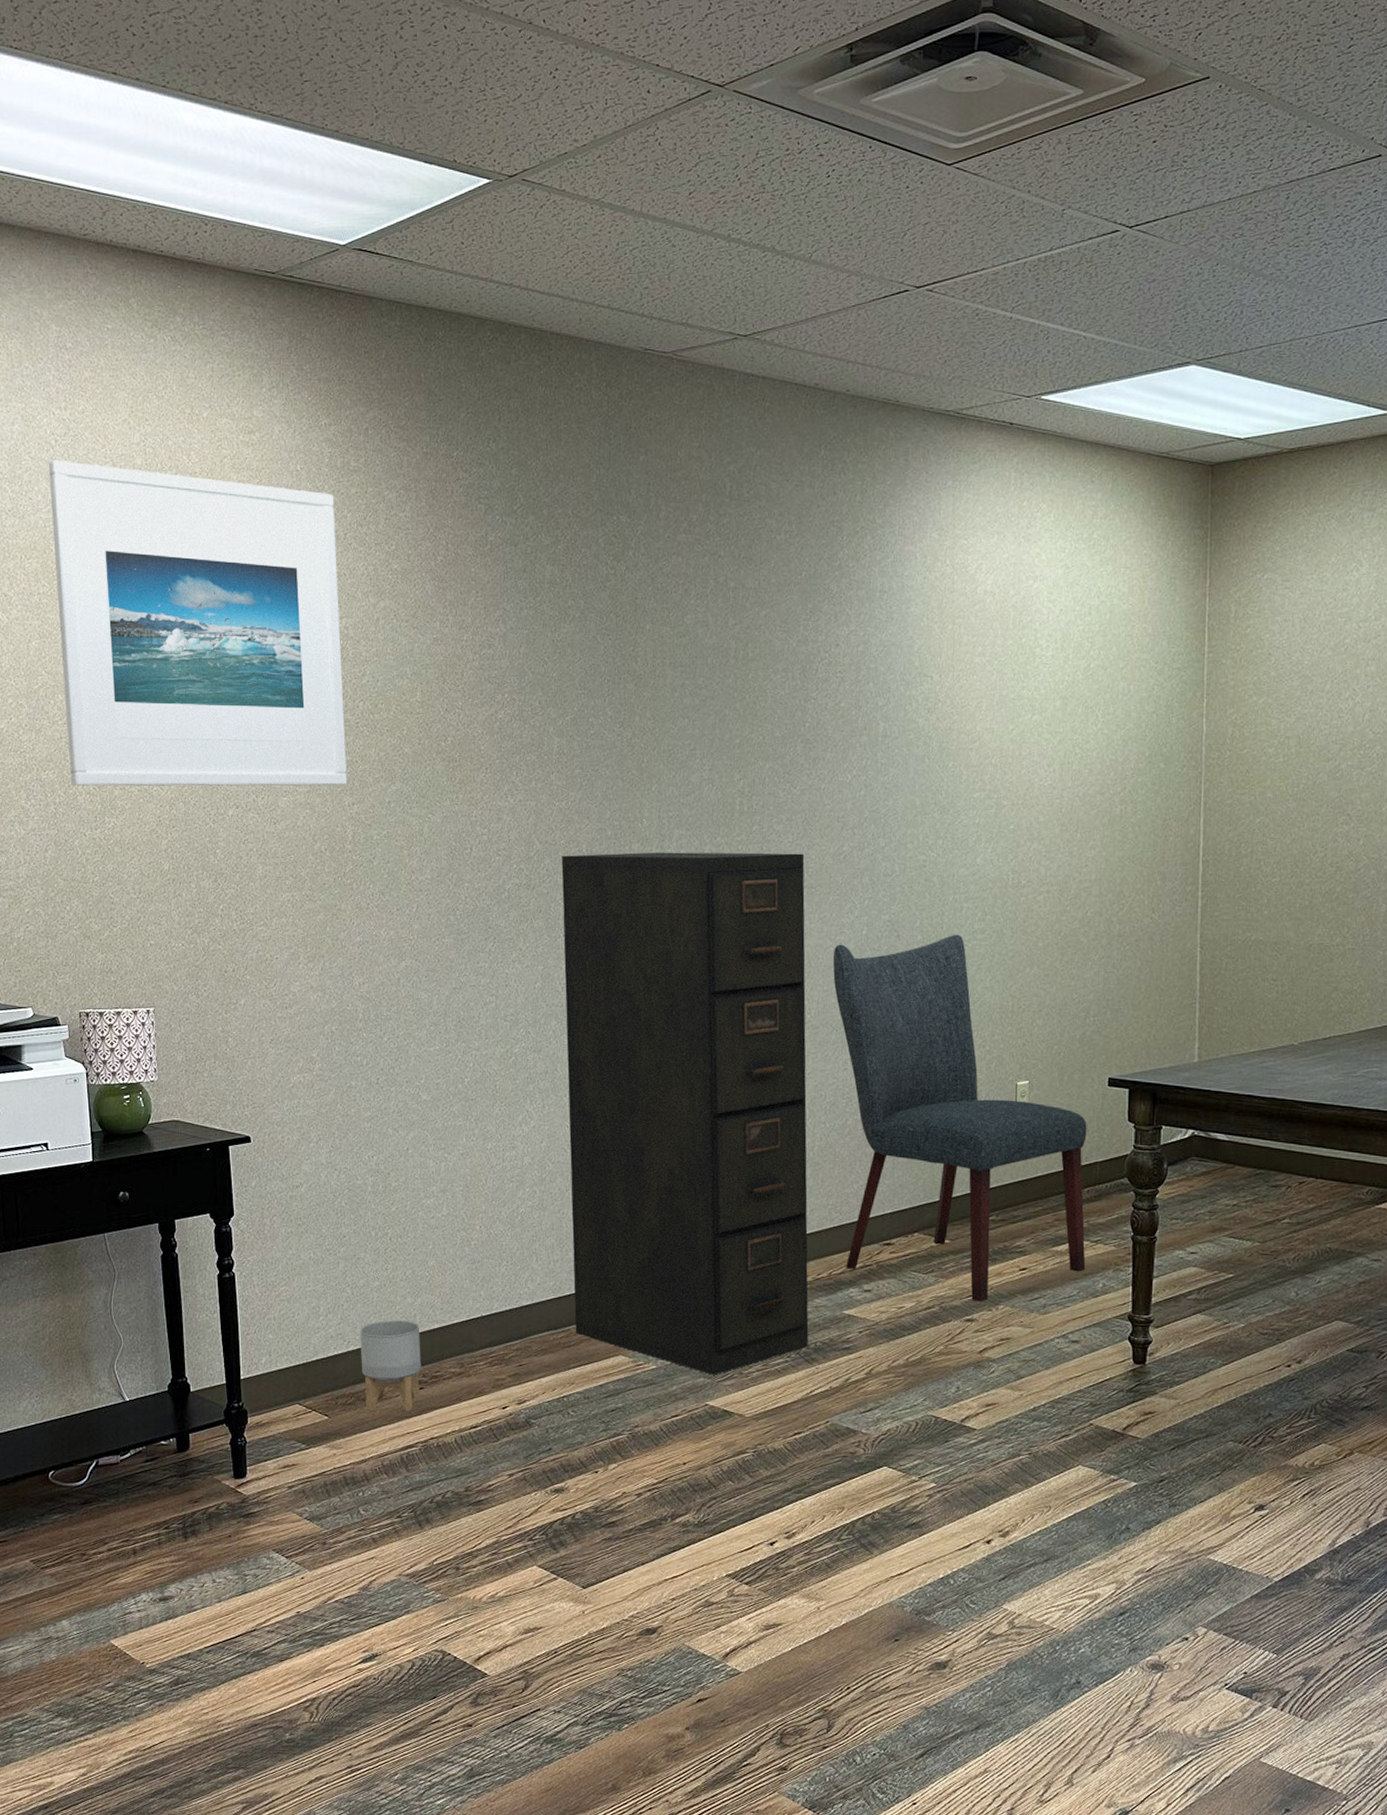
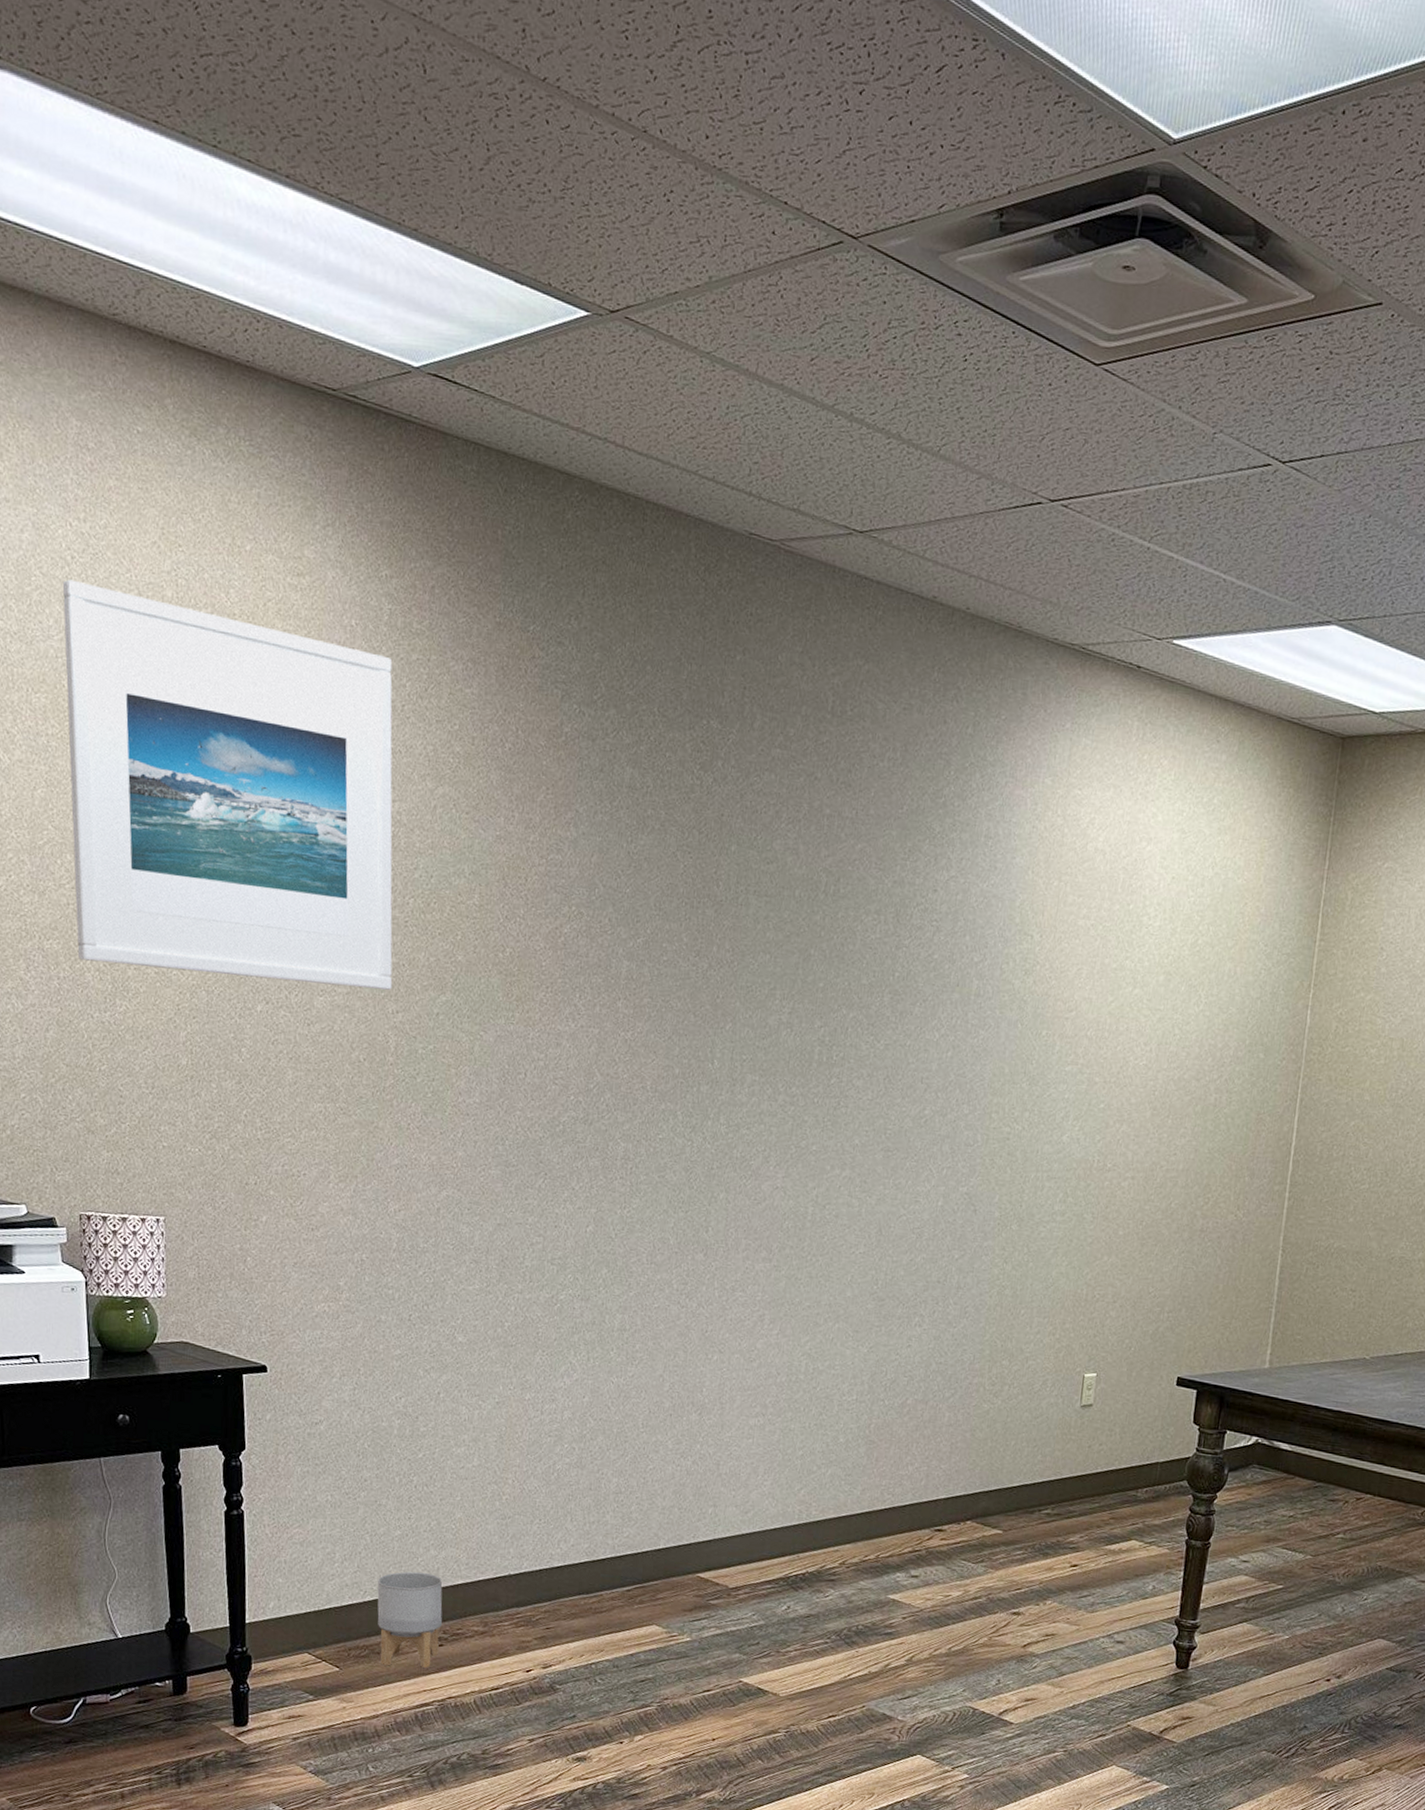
filing cabinet: present [561,852,809,1375] -> none [607,1090,884,1652]
chair: present [833,934,1087,1302] -> none [894,1213,1152,1596]

